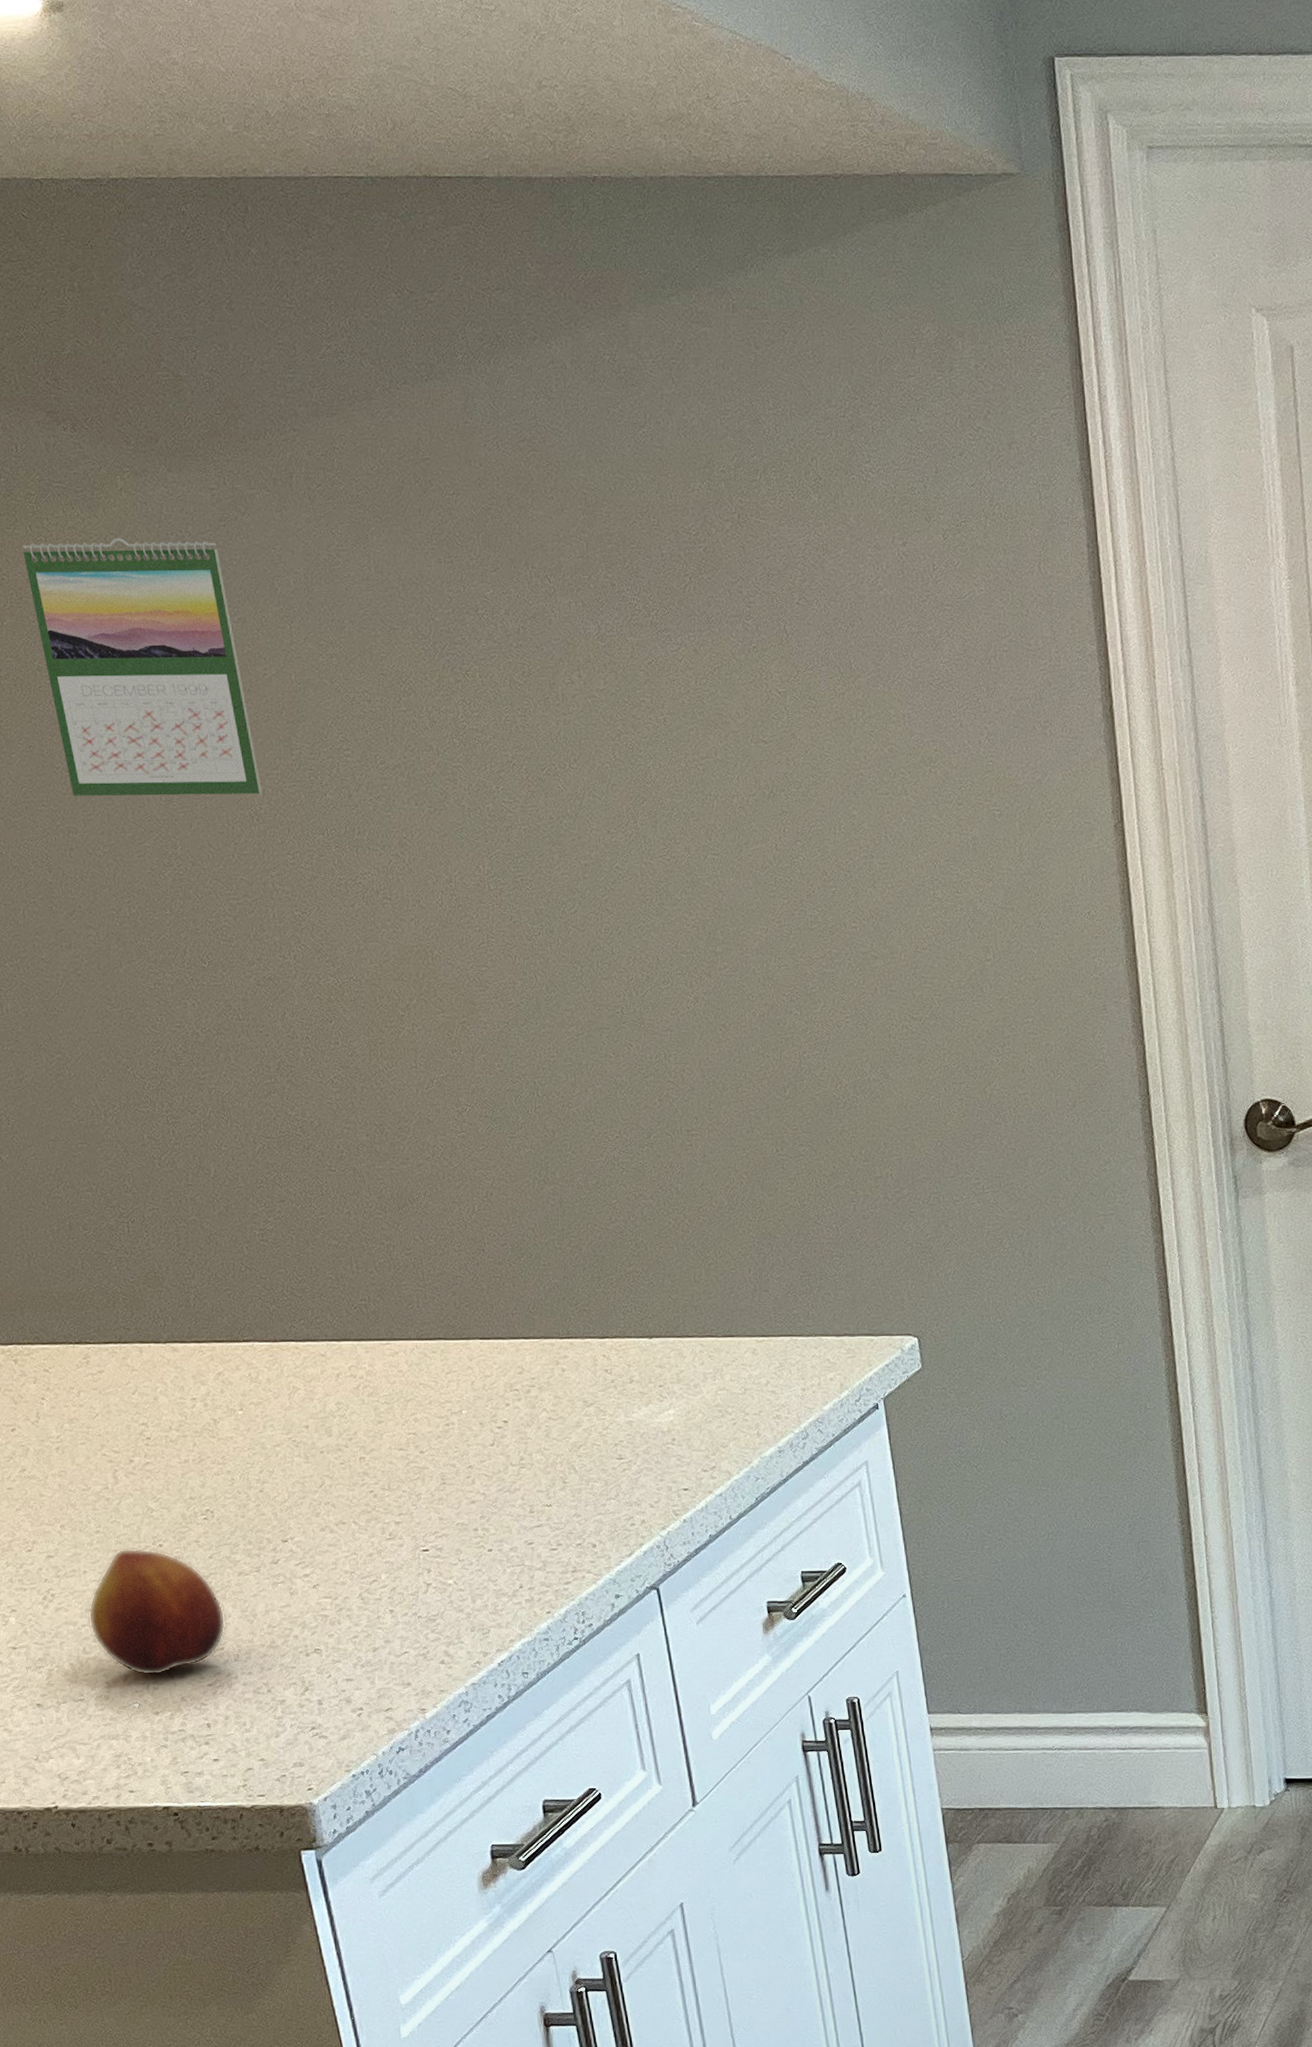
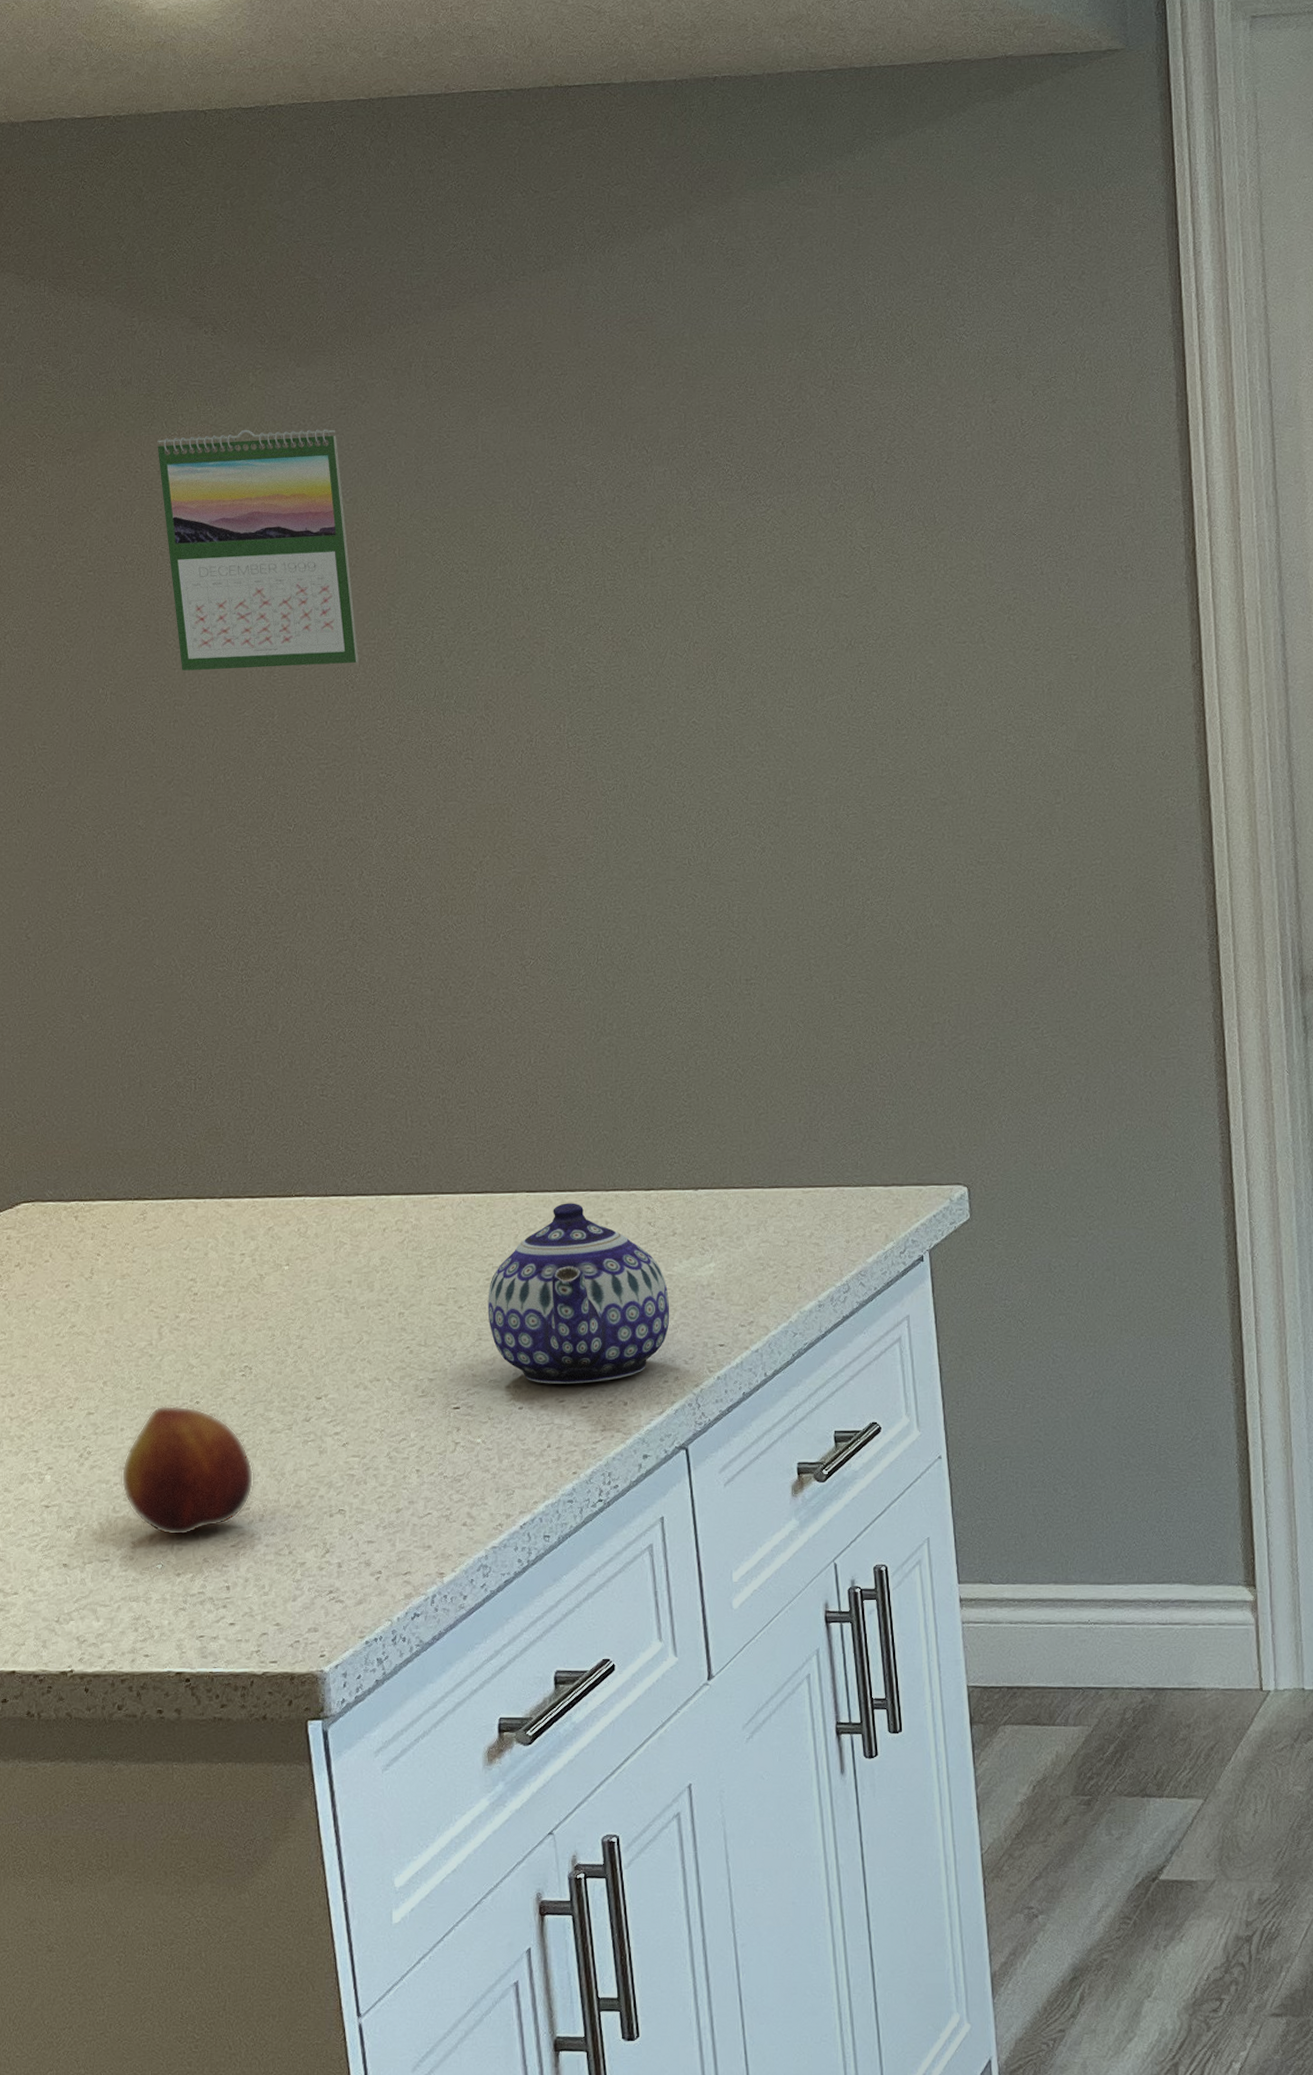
teapot: none [448,1350,633,1527] -> present [488,1203,670,1384]

